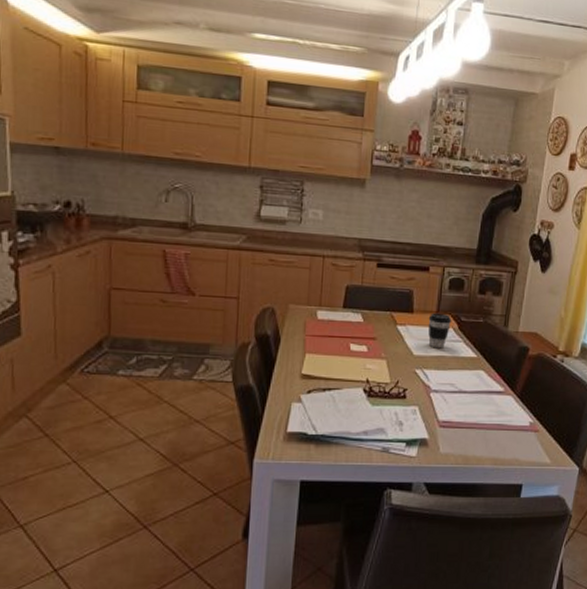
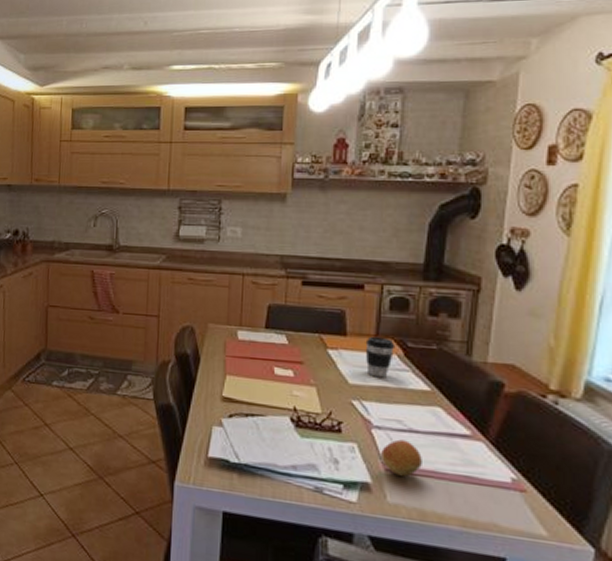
fruit: none [436,400,468,430] -> present [380,439,422,476]

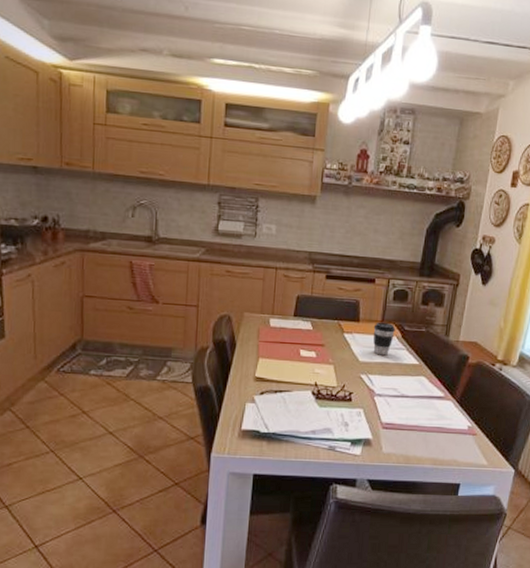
fruit: present [380,439,422,476] -> none [379,403,410,431]

